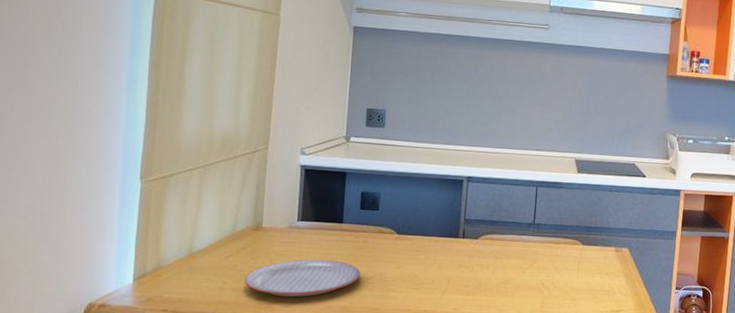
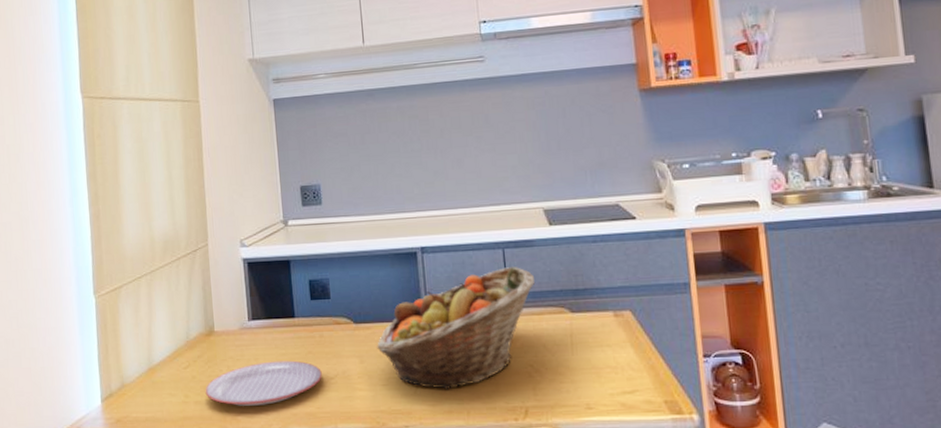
fruit basket: none [414,202,559,297] -> present [377,267,536,390]

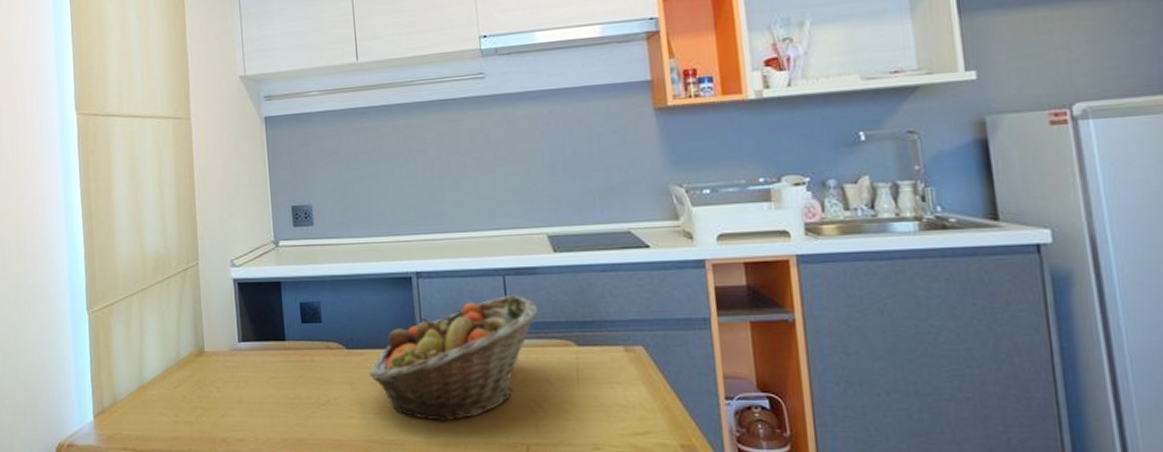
plate: present [205,360,322,406] -> none [195,384,313,429]

